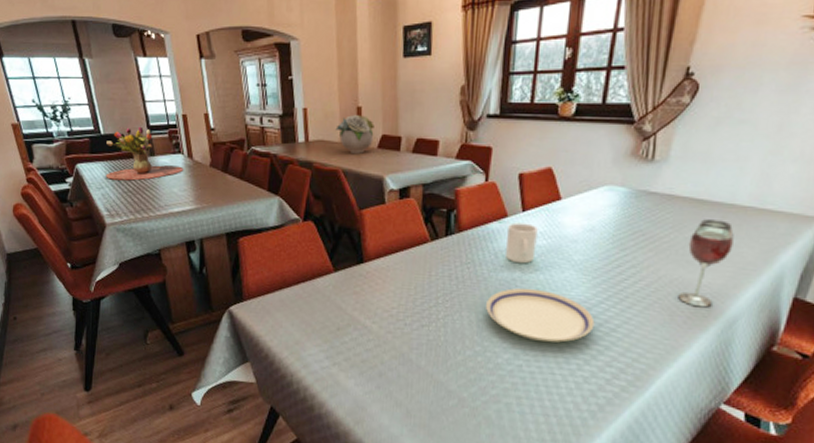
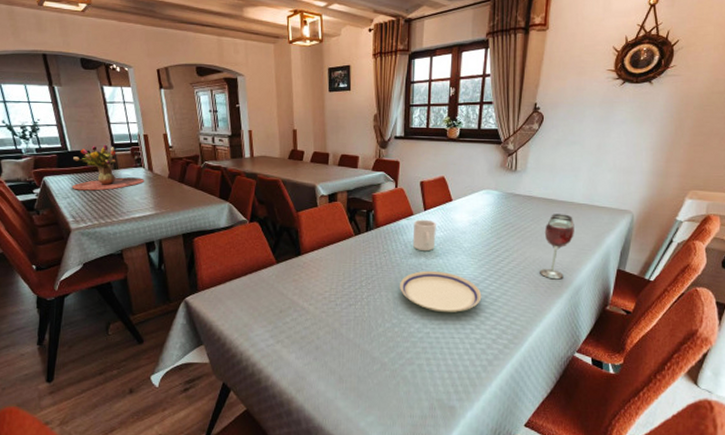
flower arrangement: present [335,115,374,154] -> none [276,136,307,167]

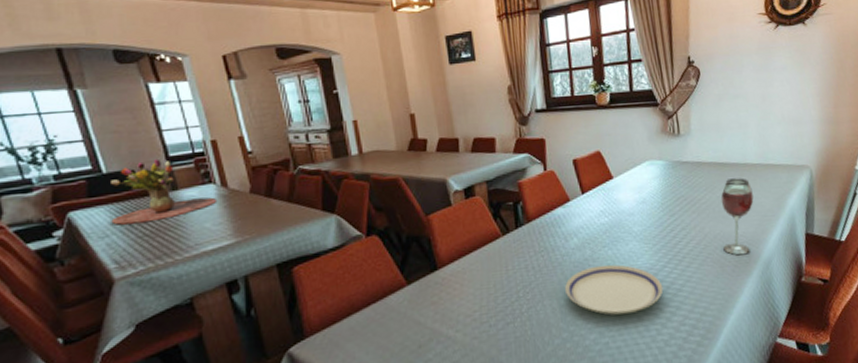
cup: present [412,219,436,252] -> none [572,204,601,244]

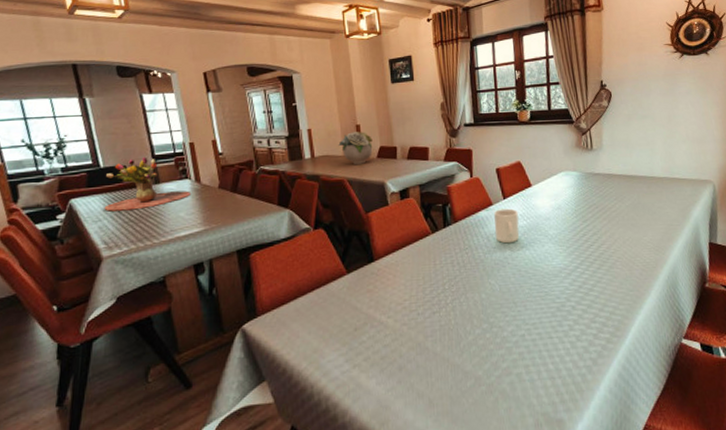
flower arrangement: none [390,122,431,160] -> present [338,132,373,164]
plate: present [565,264,664,316] -> none [486,263,576,311]
cup: none [572,204,601,244] -> present [494,208,520,244]
wineglass: present [720,178,754,256] -> none [629,189,661,260]

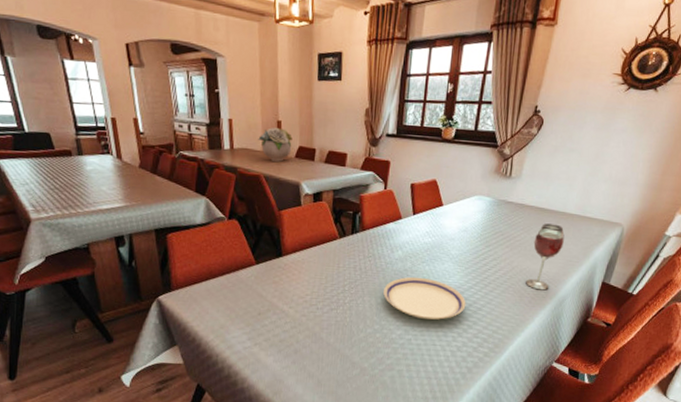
flower arrangement: present [104,157,192,212] -> none [30,126,113,178]
plate: none [486,263,576,311] -> present [383,276,466,321]
cup: present [494,208,520,244] -> none [399,223,425,258]
wineglass: none [629,189,661,260] -> present [526,223,565,291]

